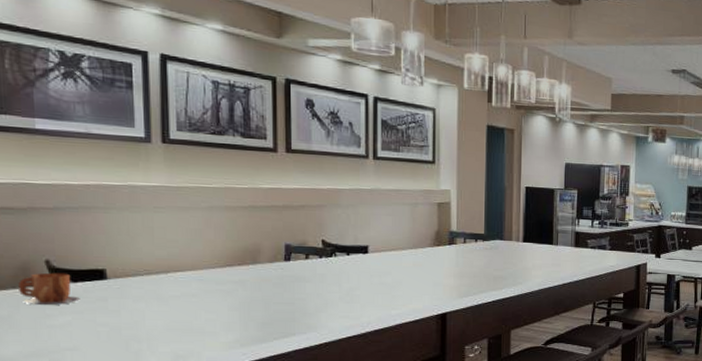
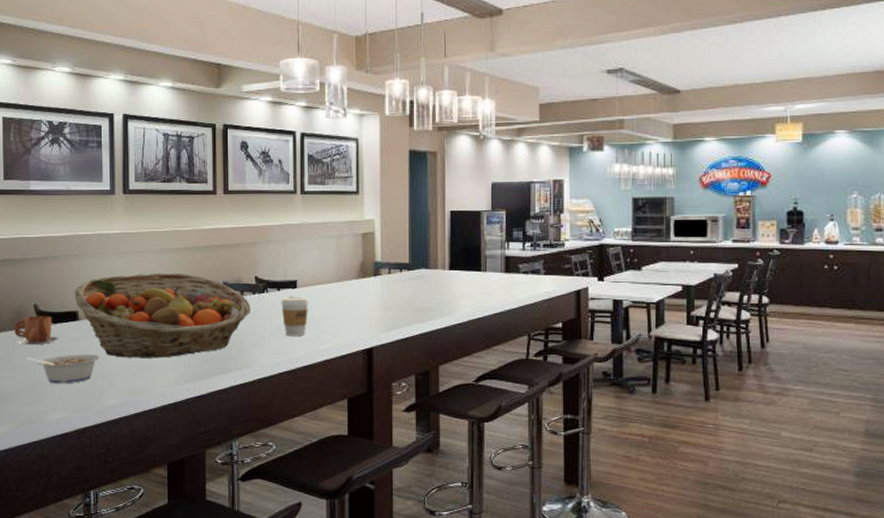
legume: none [37,316,135,348] -> present [26,354,100,384]
fruit basket: none [99,231,317,321] -> present [74,273,251,358]
coffee cup: none [351,261,381,300] -> present [281,296,309,336]

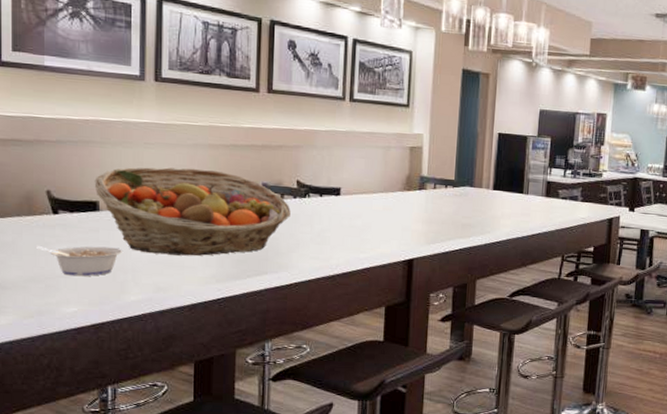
mug: present [14,315,58,345] -> none [23,202,75,234]
coffee cup: present [281,296,309,336] -> none [323,203,352,243]

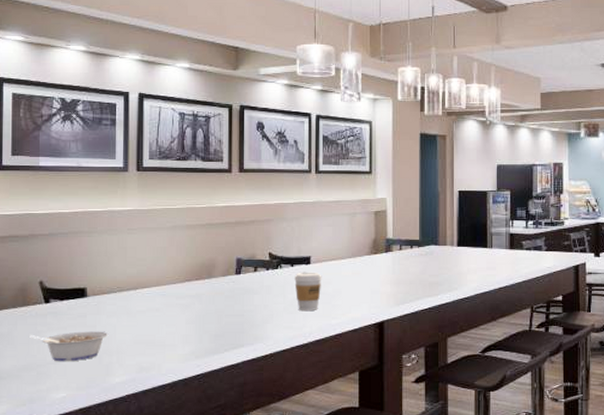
fruit basket: present [94,167,291,256] -> none [82,249,264,335]
coffee cup: none [323,203,352,243] -> present [294,272,322,310]

